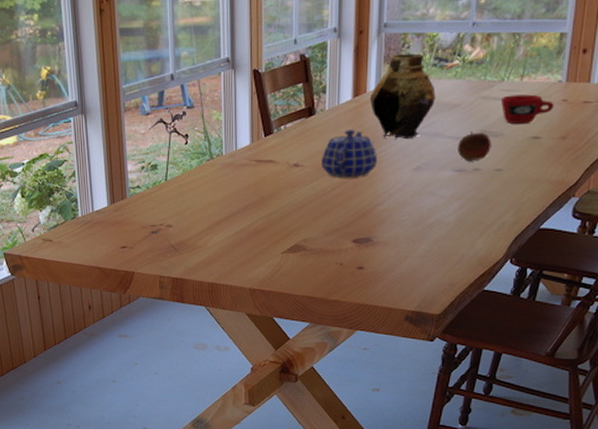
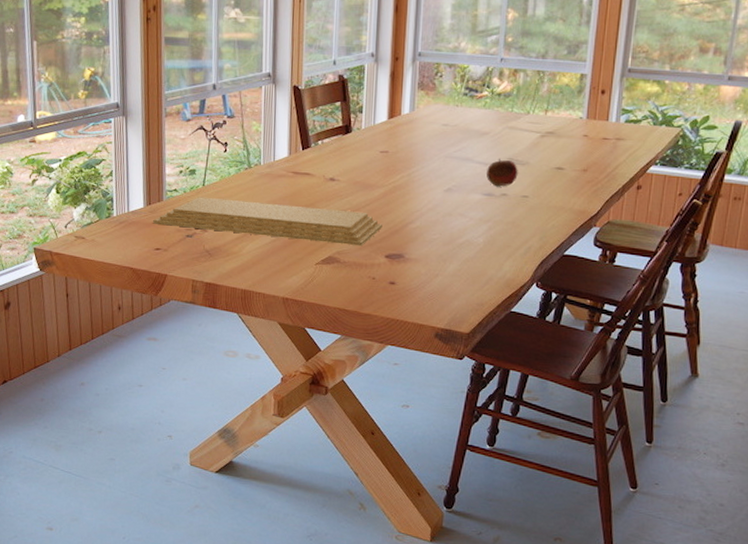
cutting board: none [118,192,349,233] -> present [153,197,382,247]
teapot: present [322,130,377,177] -> none [357,149,410,194]
vase: present [369,53,436,139] -> none [404,82,466,161]
cup: present [500,94,554,124] -> none [526,127,576,155]

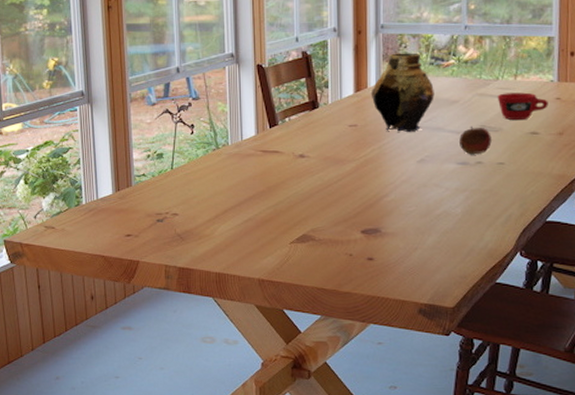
cutting board: present [153,197,382,247] -> none [123,180,356,223]
vase: none [404,82,466,161] -> present [371,52,434,132]
cup: none [526,127,576,155] -> present [497,92,548,120]

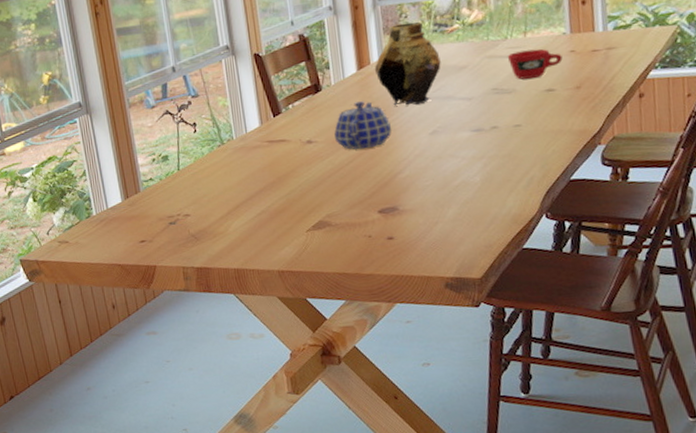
teapot: none [327,123,381,168] -> present [334,101,392,150]
fruit: present [459,125,492,155] -> none [471,90,506,121]

